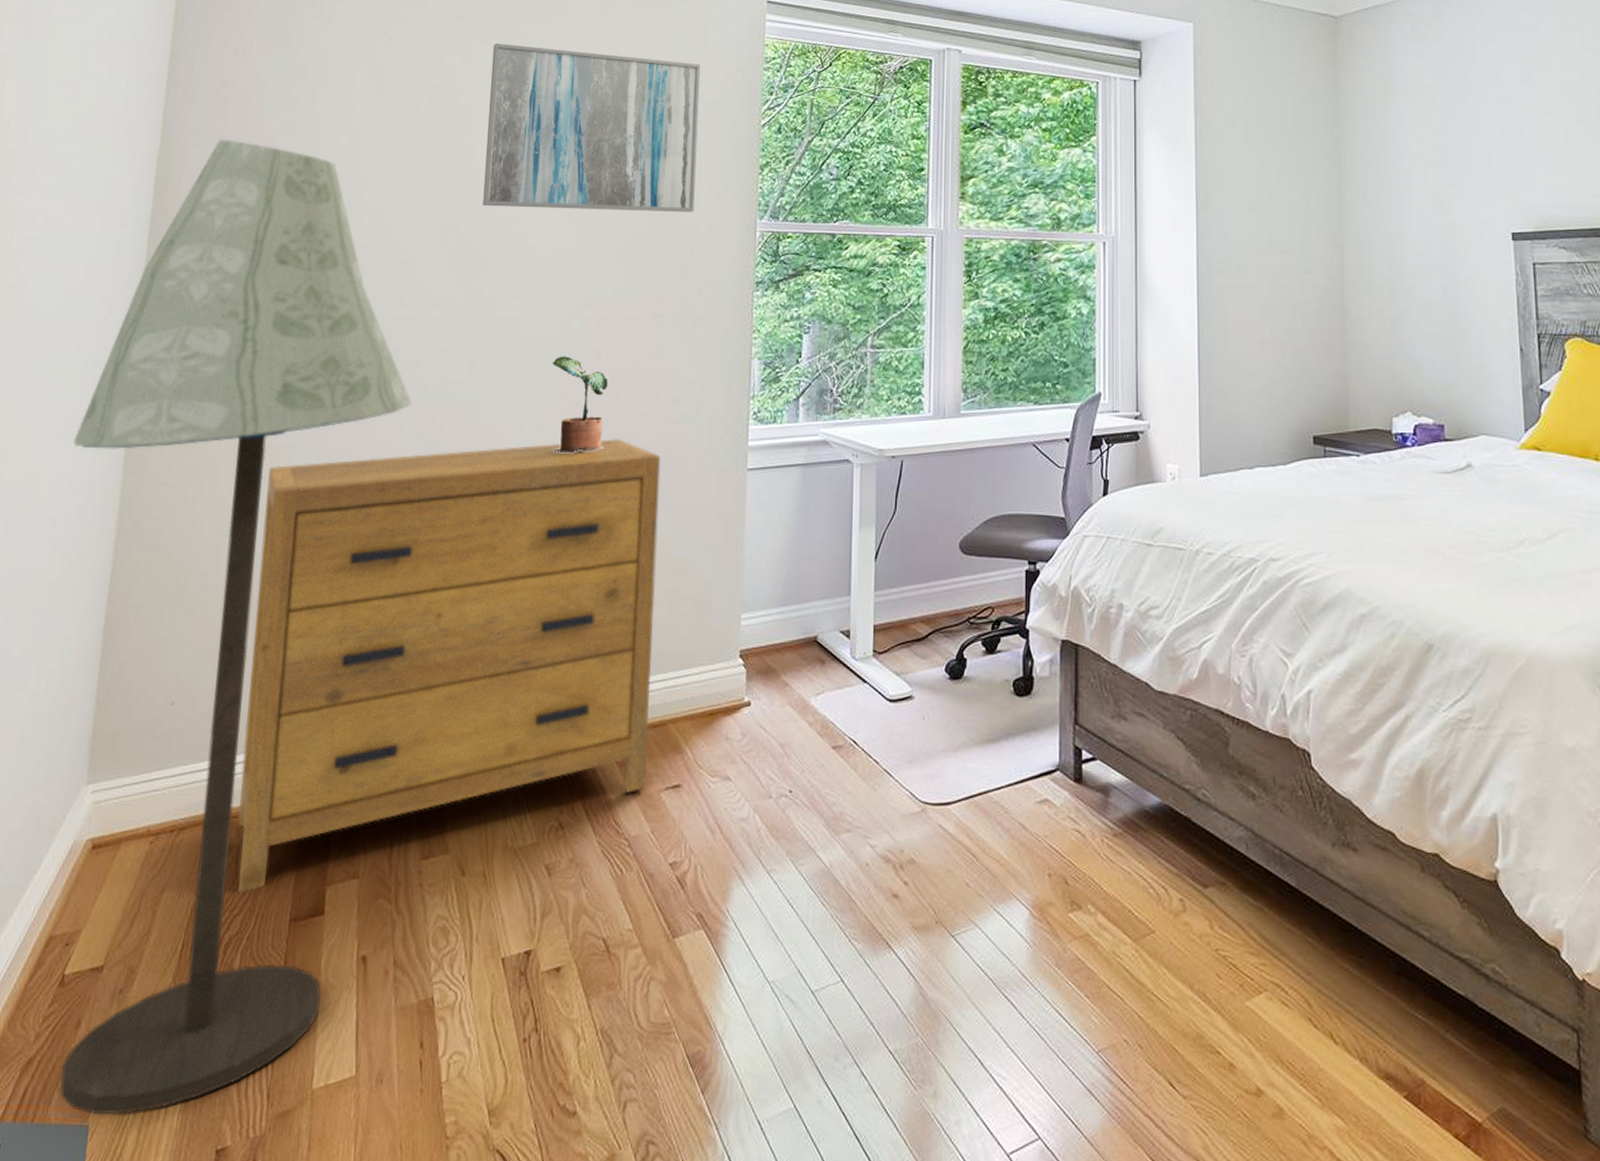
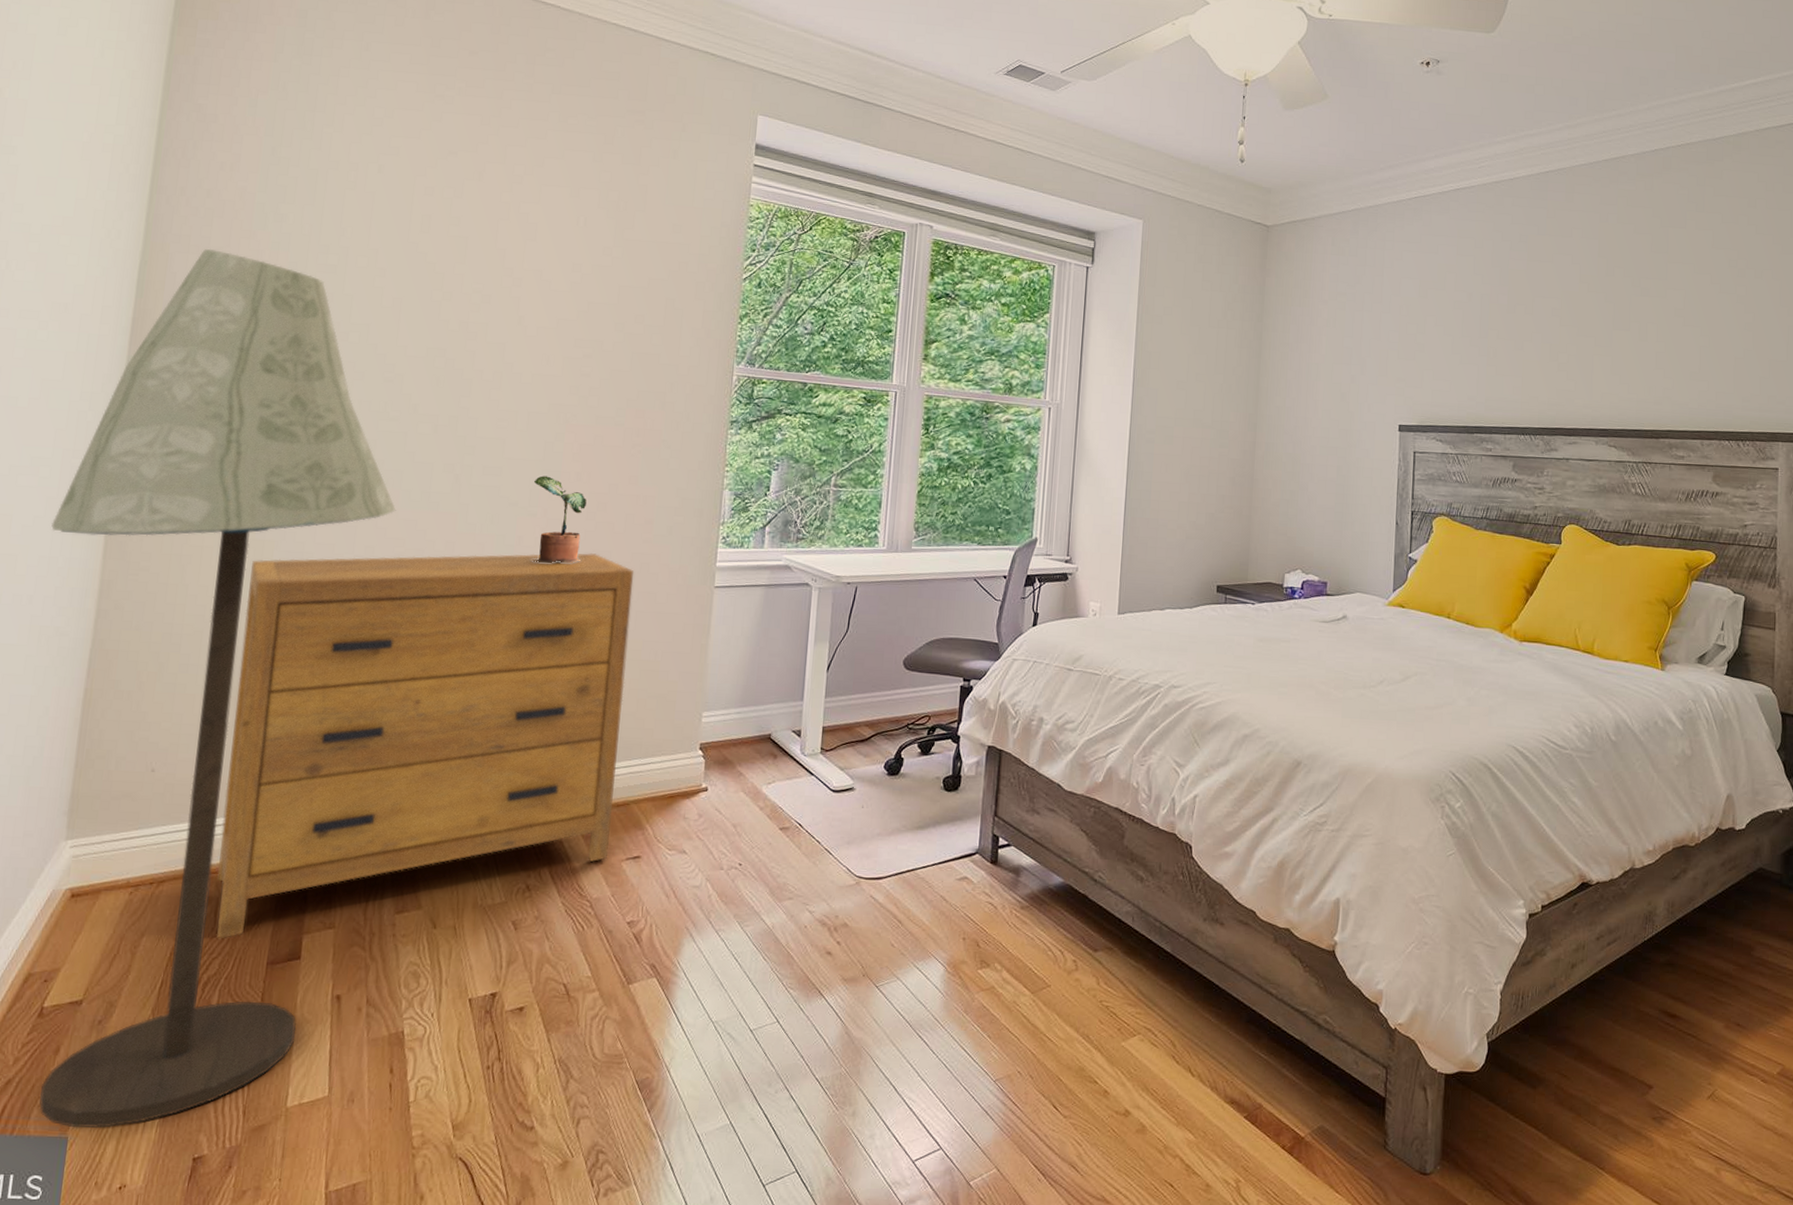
wall art: present [482,43,701,212] -> none [470,180,688,354]

